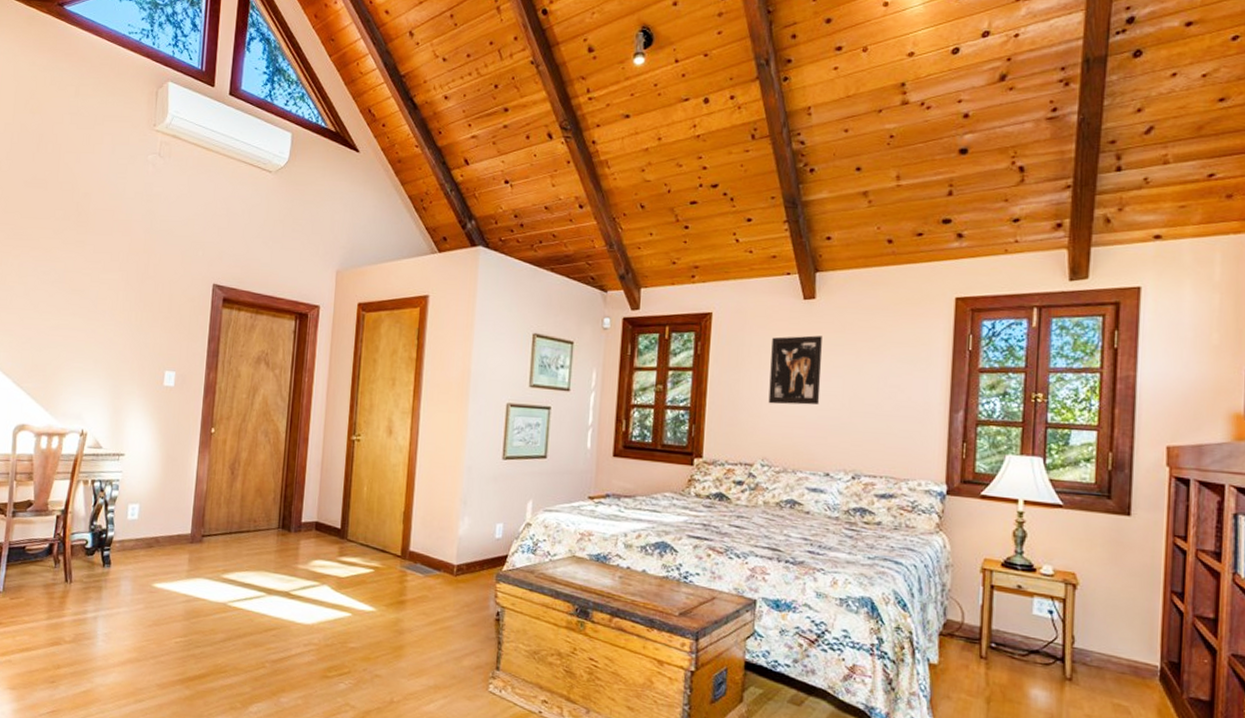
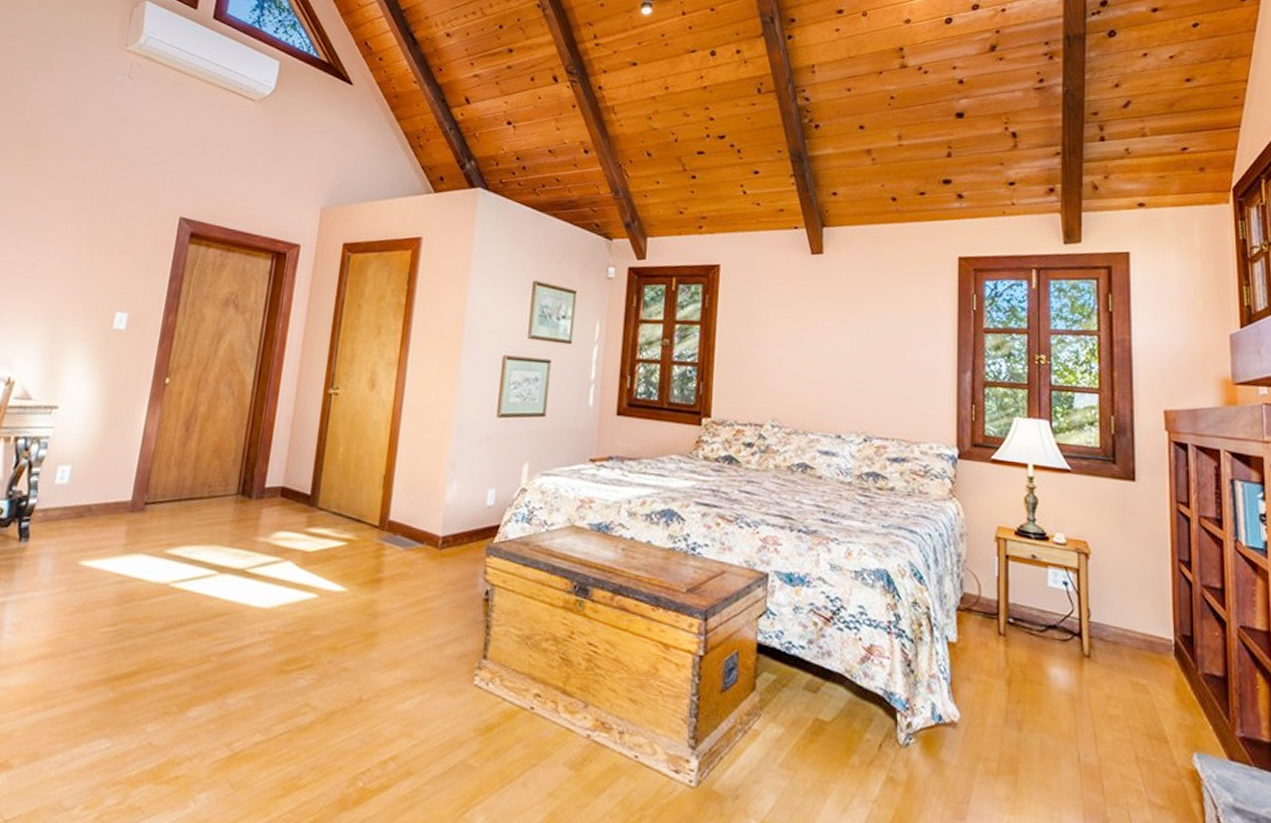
wall art: present [768,335,822,405] -> none [778,291,831,363]

